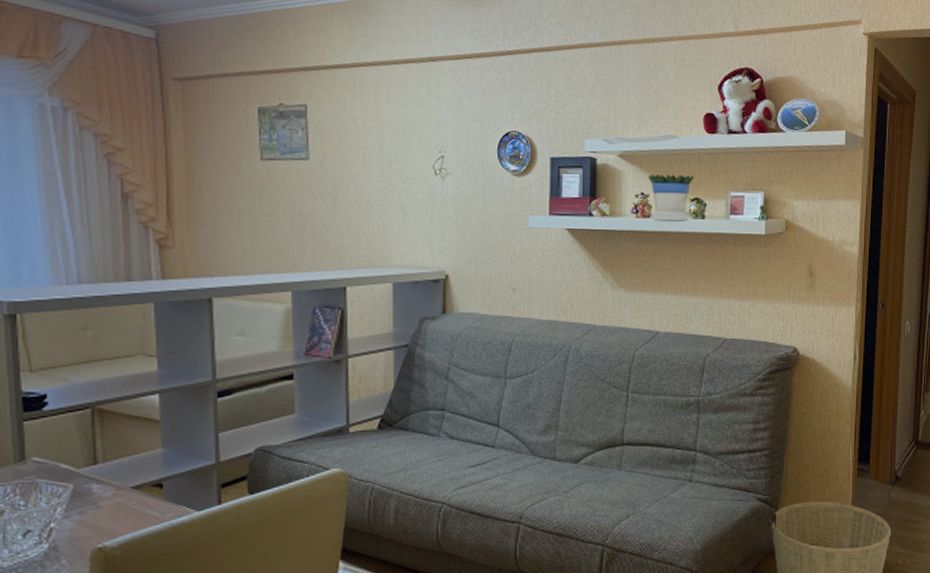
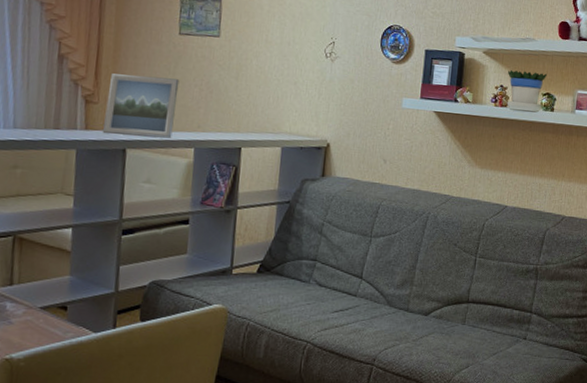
picture frame: none [182,210,267,283] -> present [102,73,180,139]

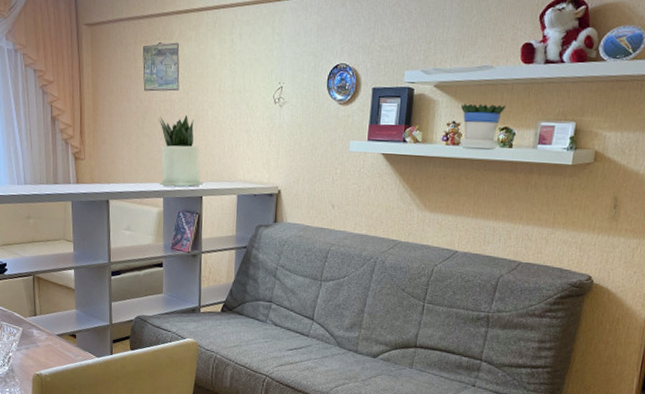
picture frame: present [102,73,180,139] -> none [89,131,147,190]
planter: none [190,62,244,138] -> present [159,114,204,187]

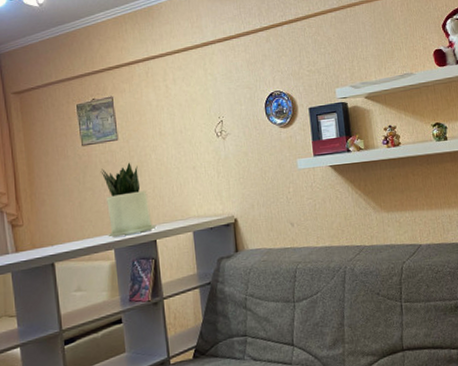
flowerpot: present [459,103,506,151] -> none [393,104,435,149]

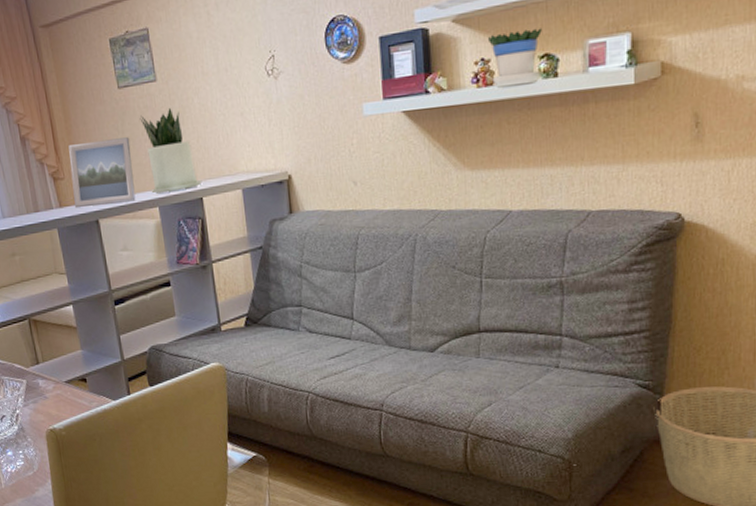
picture frame: none [29,188,93,253] -> present [68,137,136,209]
flowerpot: none [393,104,435,149] -> present [488,28,542,89]

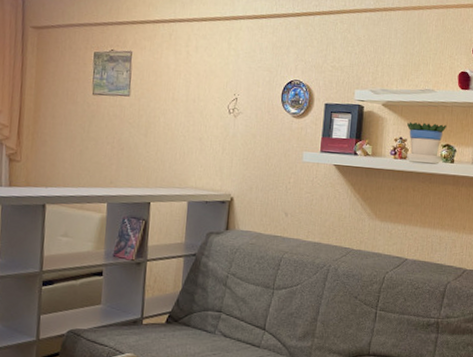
picture frame: present [68,137,136,209] -> none [24,133,94,194]
planter: present [139,107,202,194] -> none [103,120,153,193]

